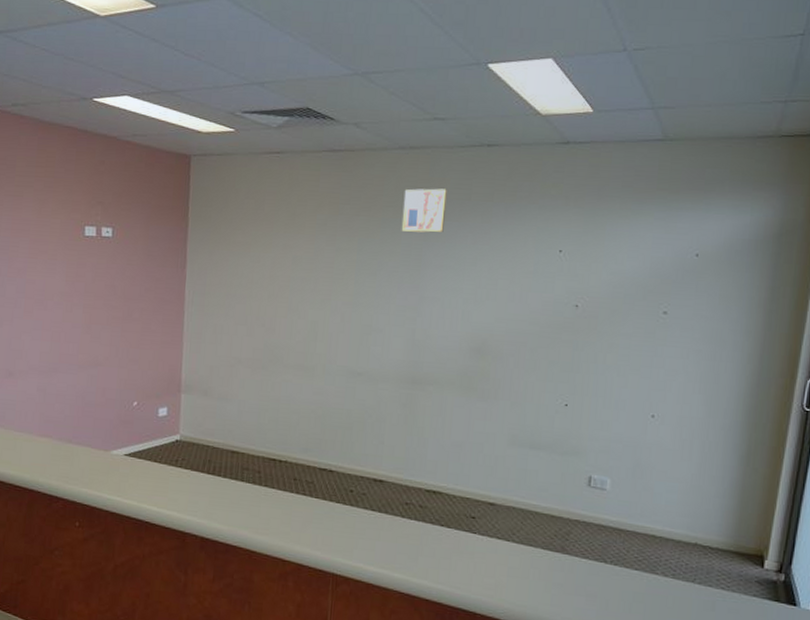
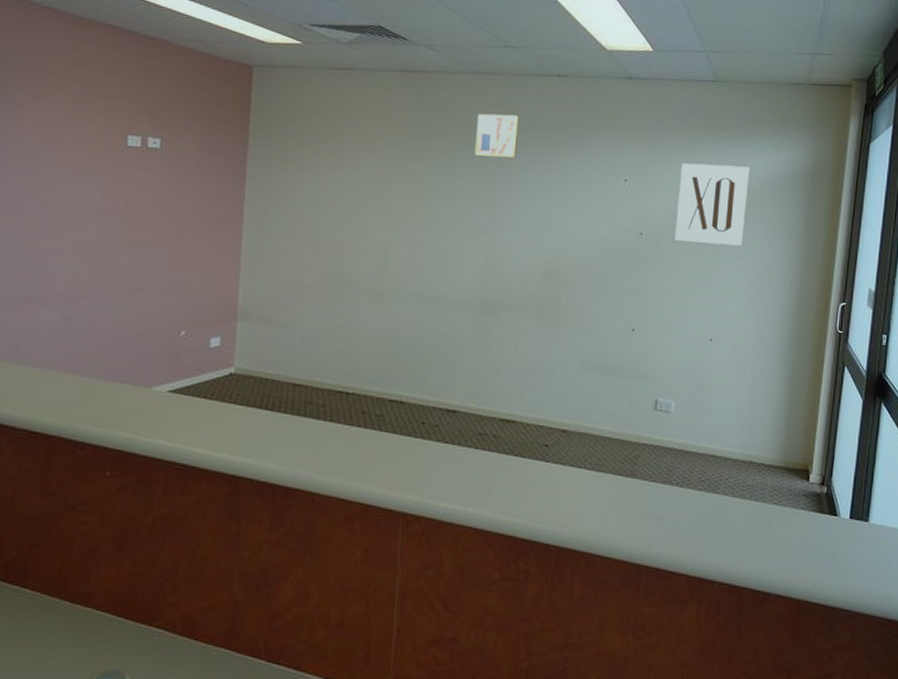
wall art: none [613,230,703,318] -> present [674,163,750,246]

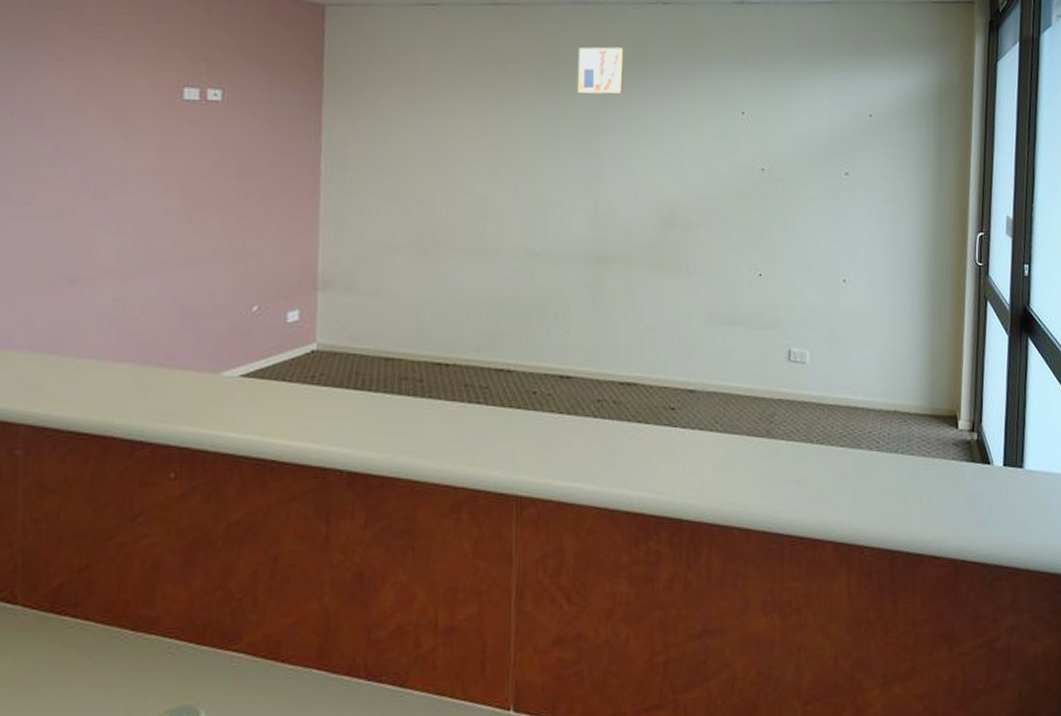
wall art: present [674,163,750,246] -> none [798,91,874,178]

